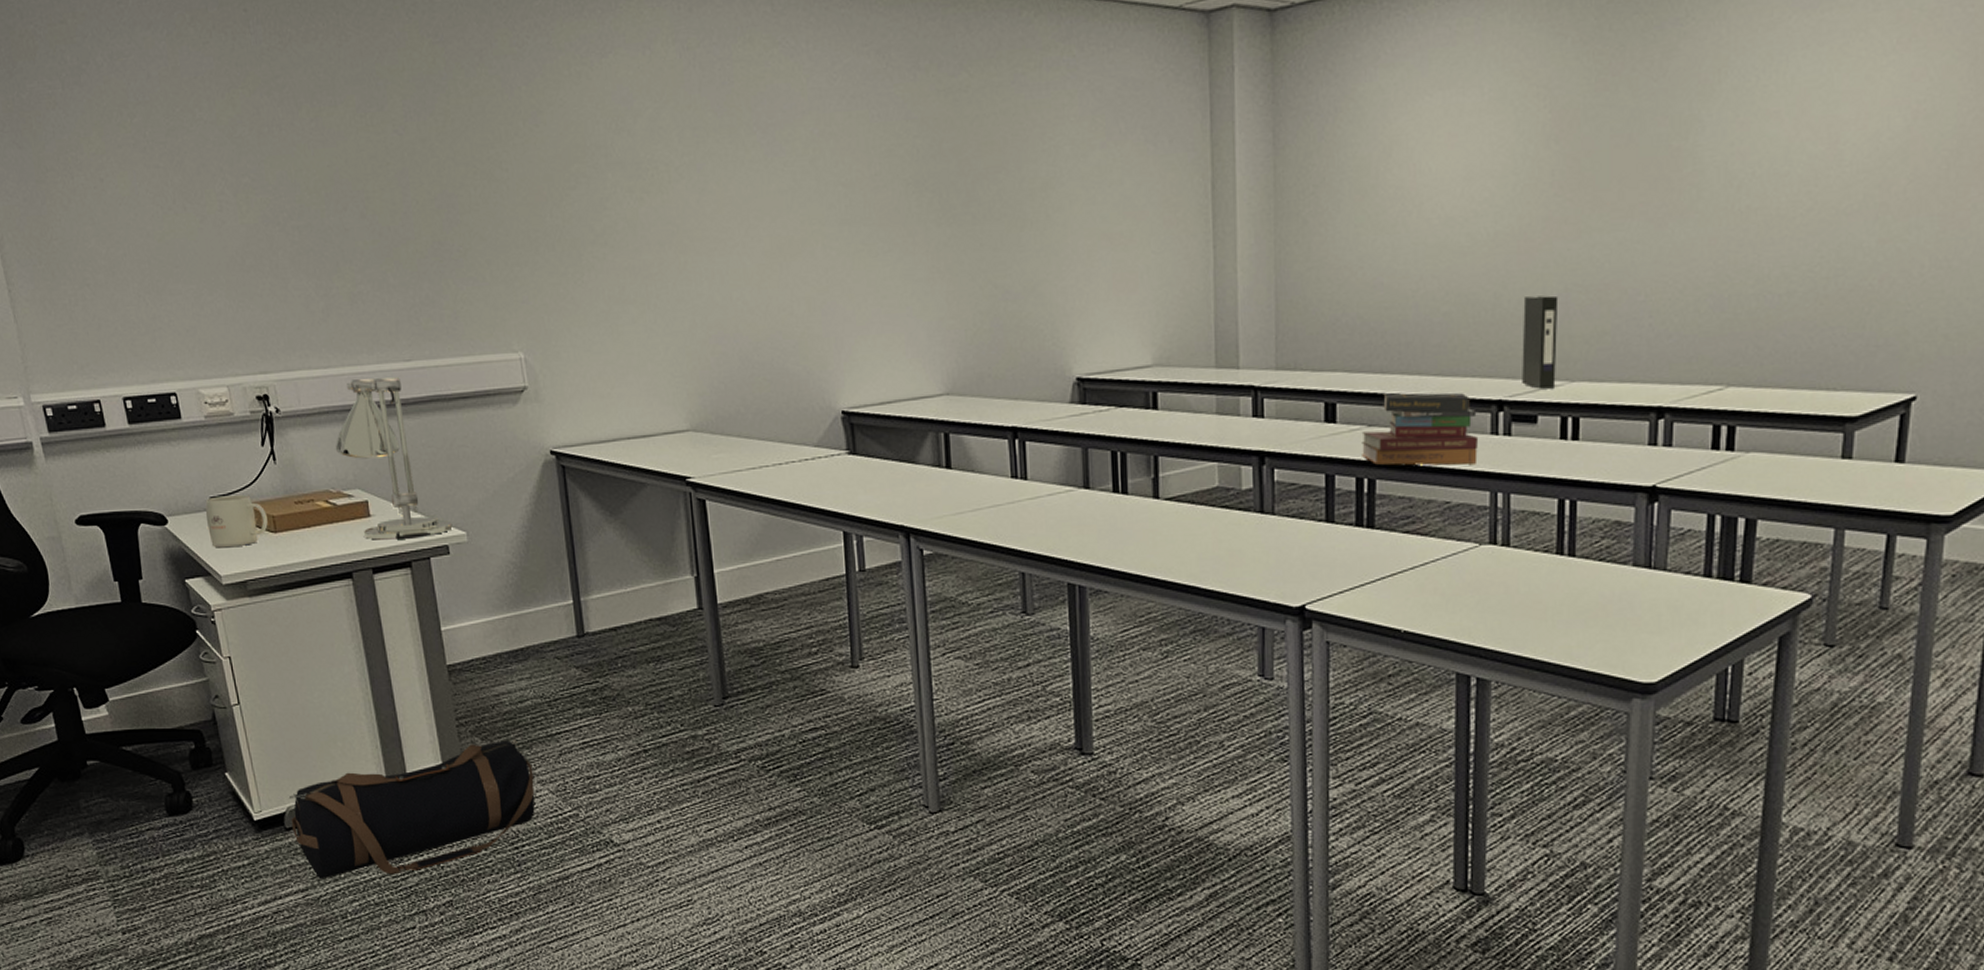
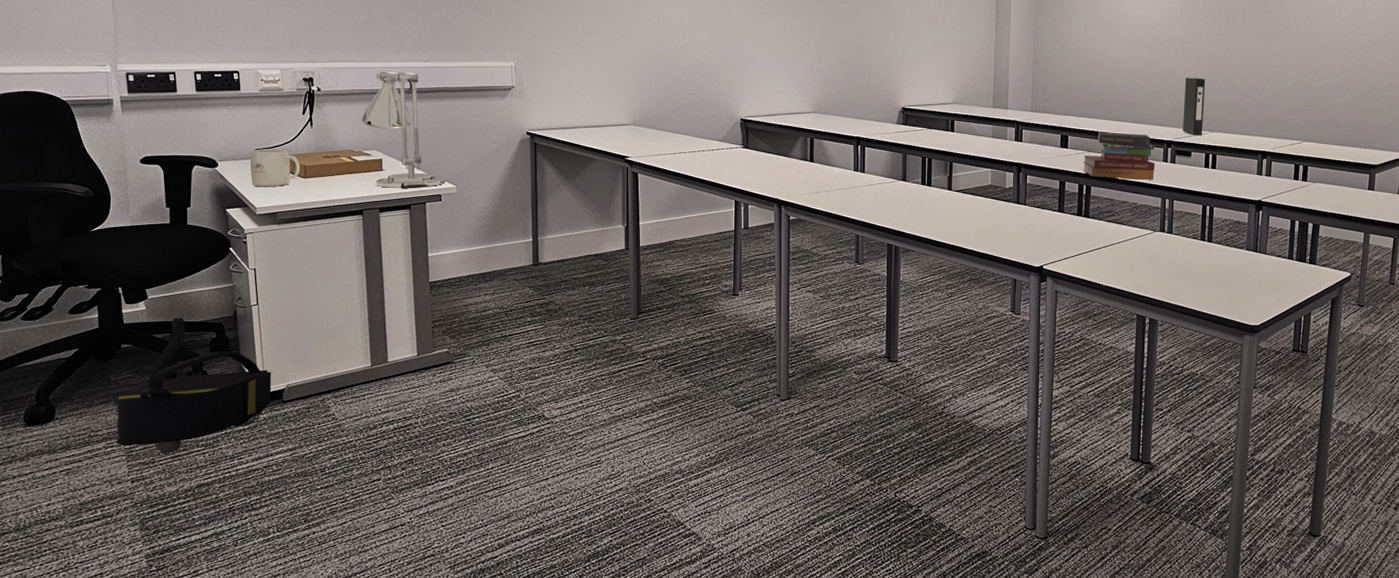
backpack: none [92,725,272,897] -> present [116,318,272,453]
duffel bag: present [288,740,535,880] -> none [288,339,488,441]

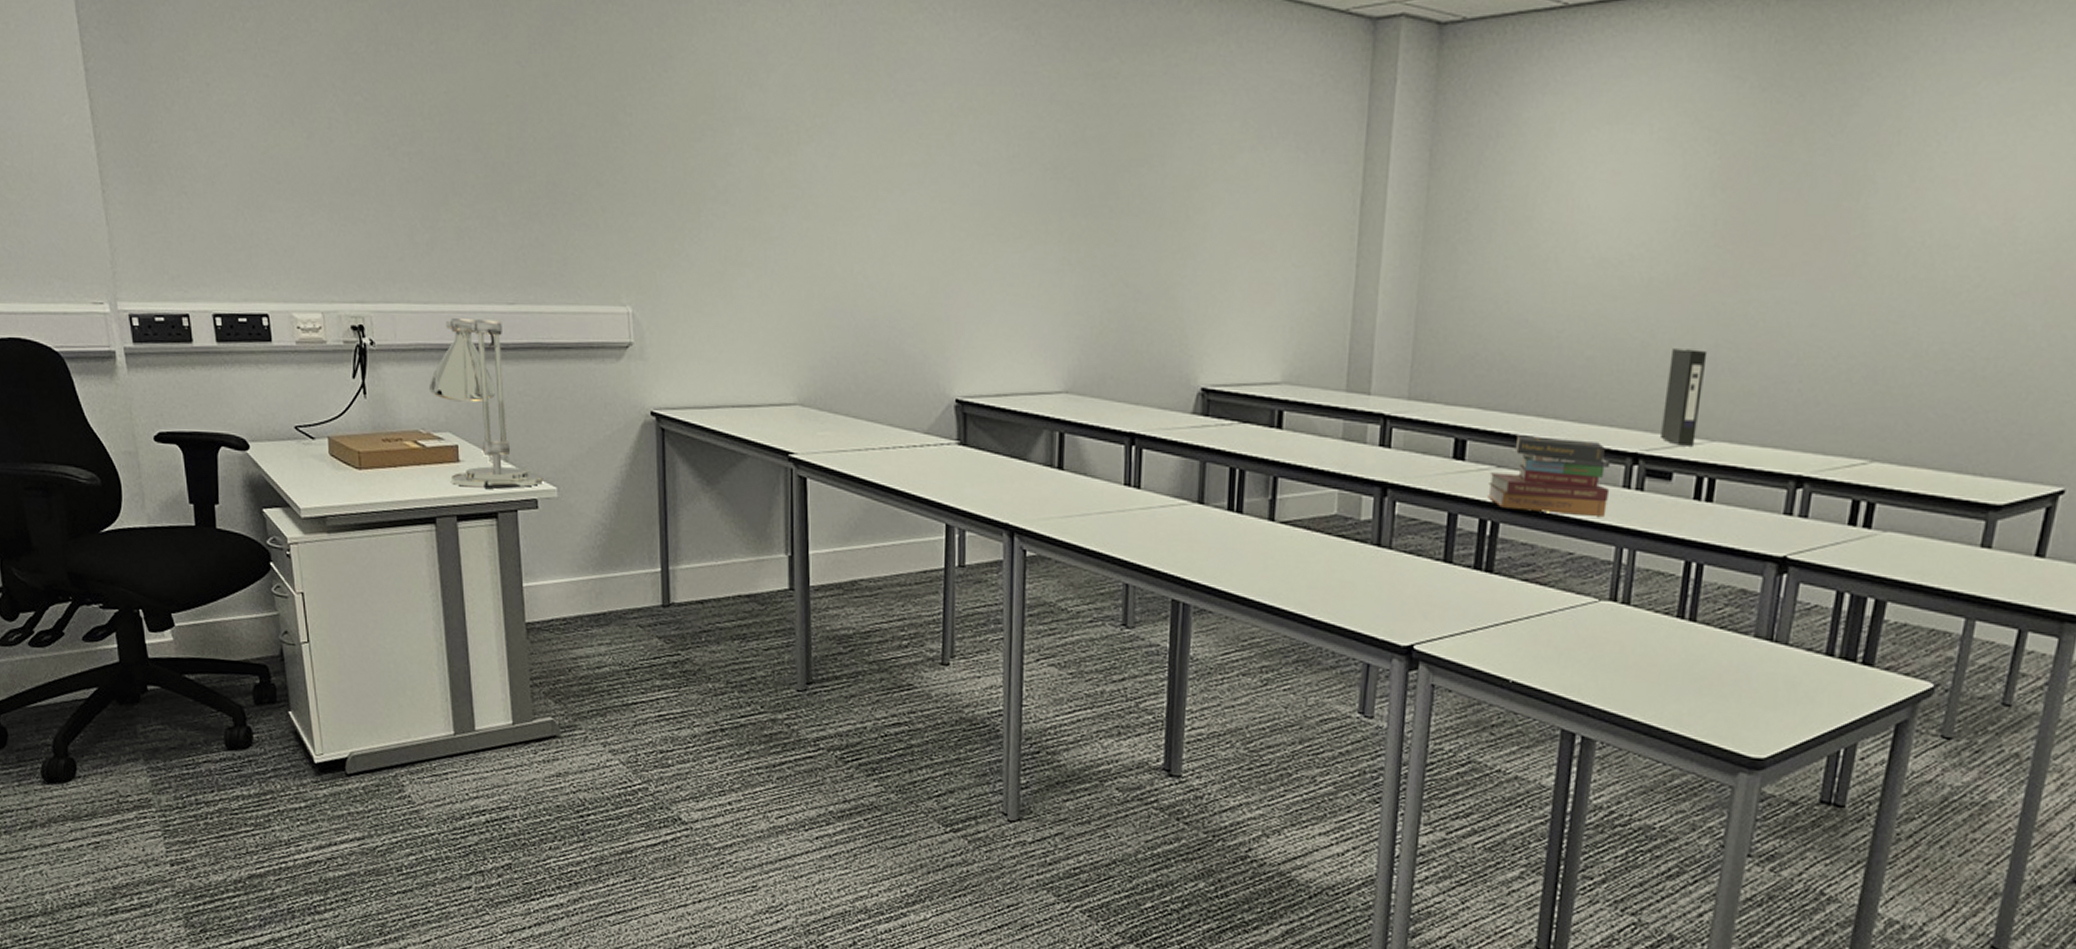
backpack: present [116,318,272,453] -> none [147,654,332,832]
mug: present [250,149,301,187] -> none [289,426,354,480]

